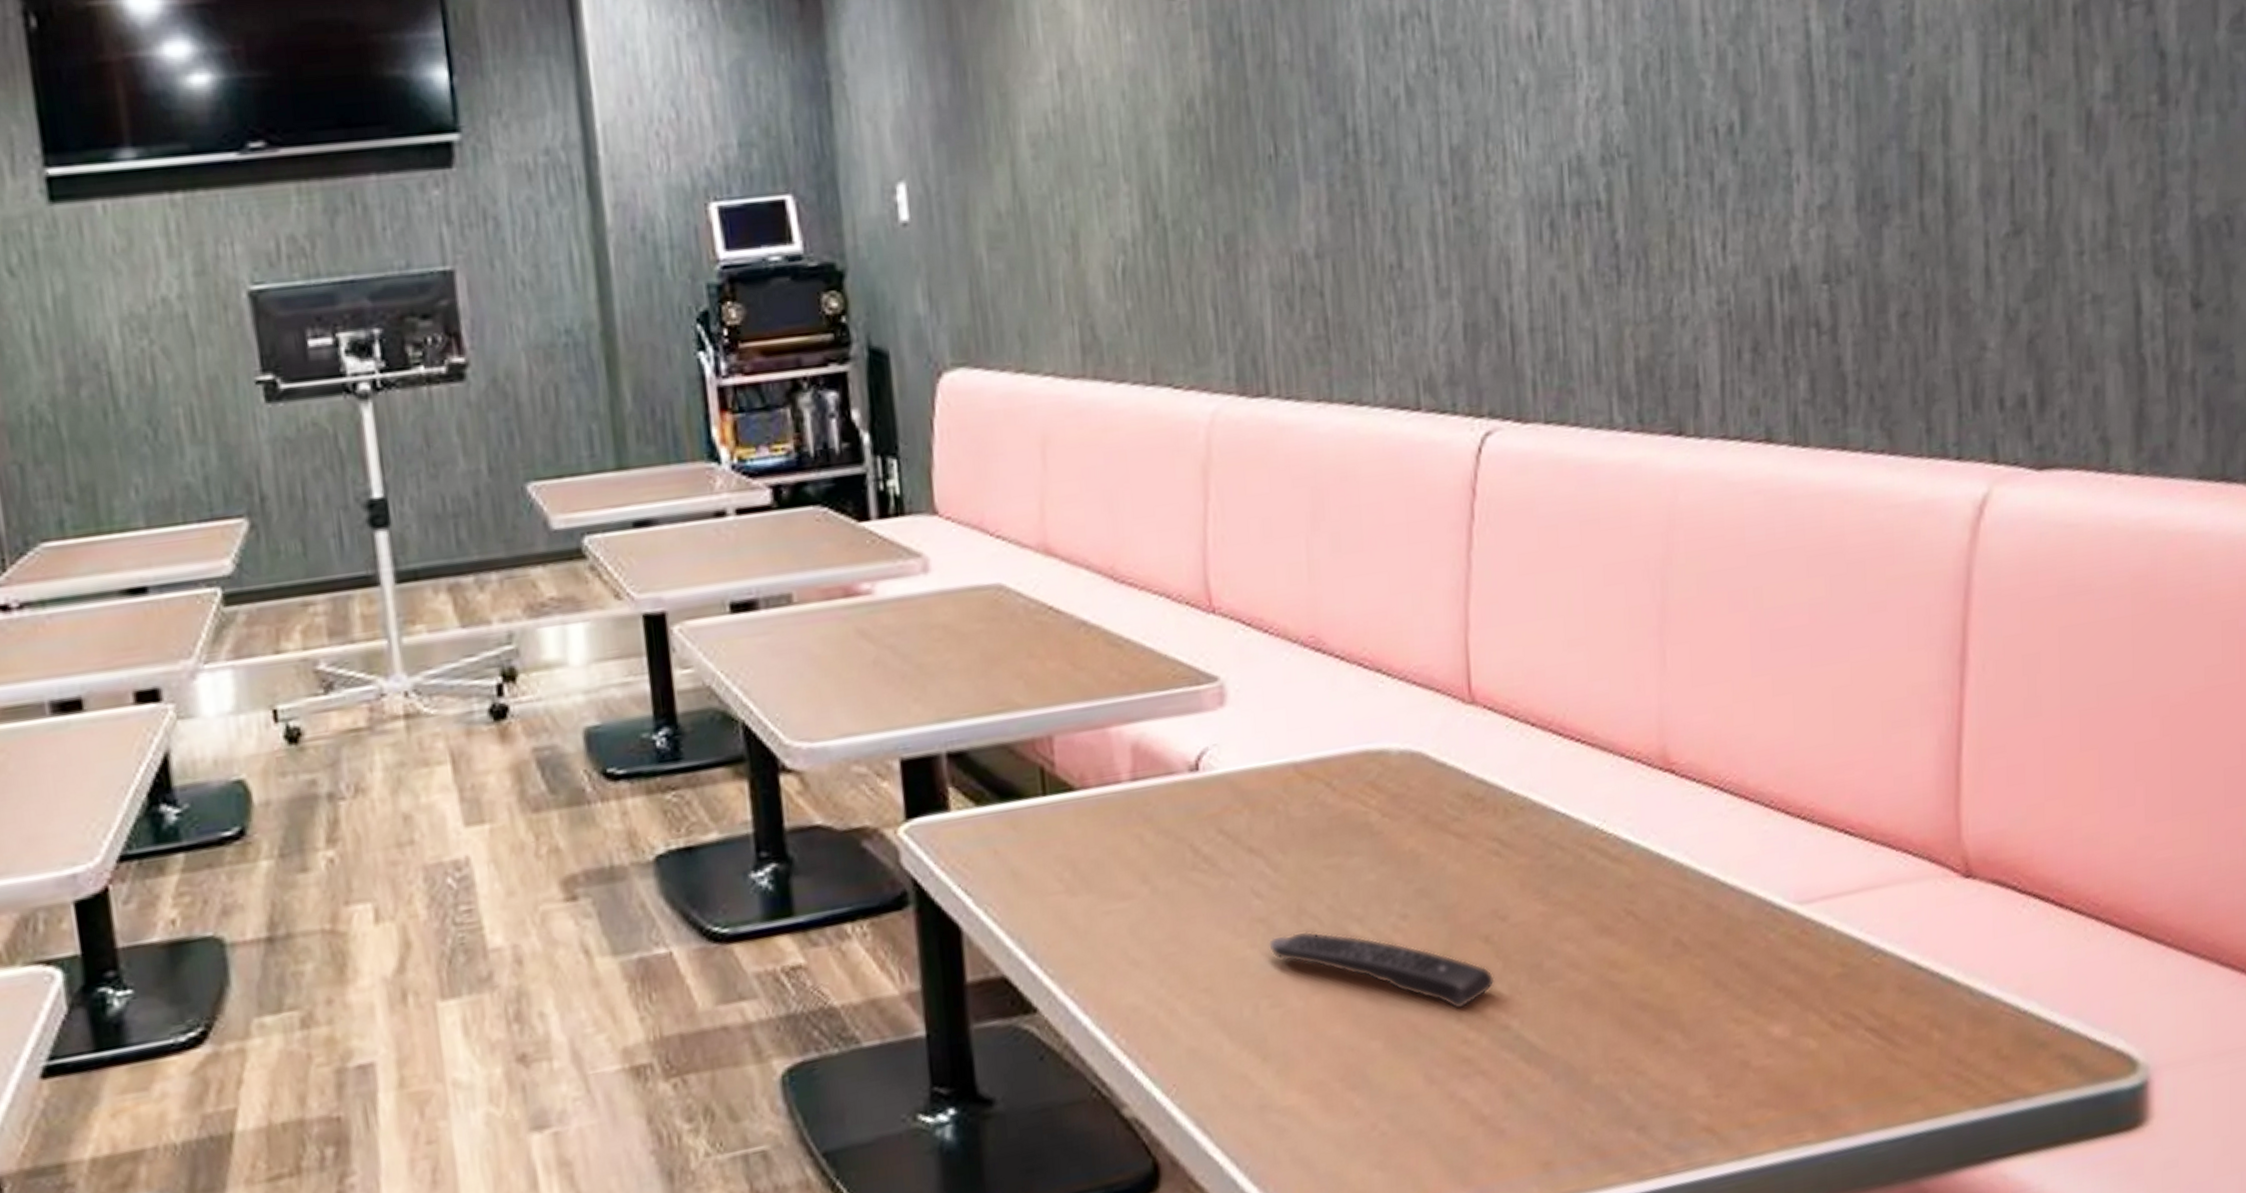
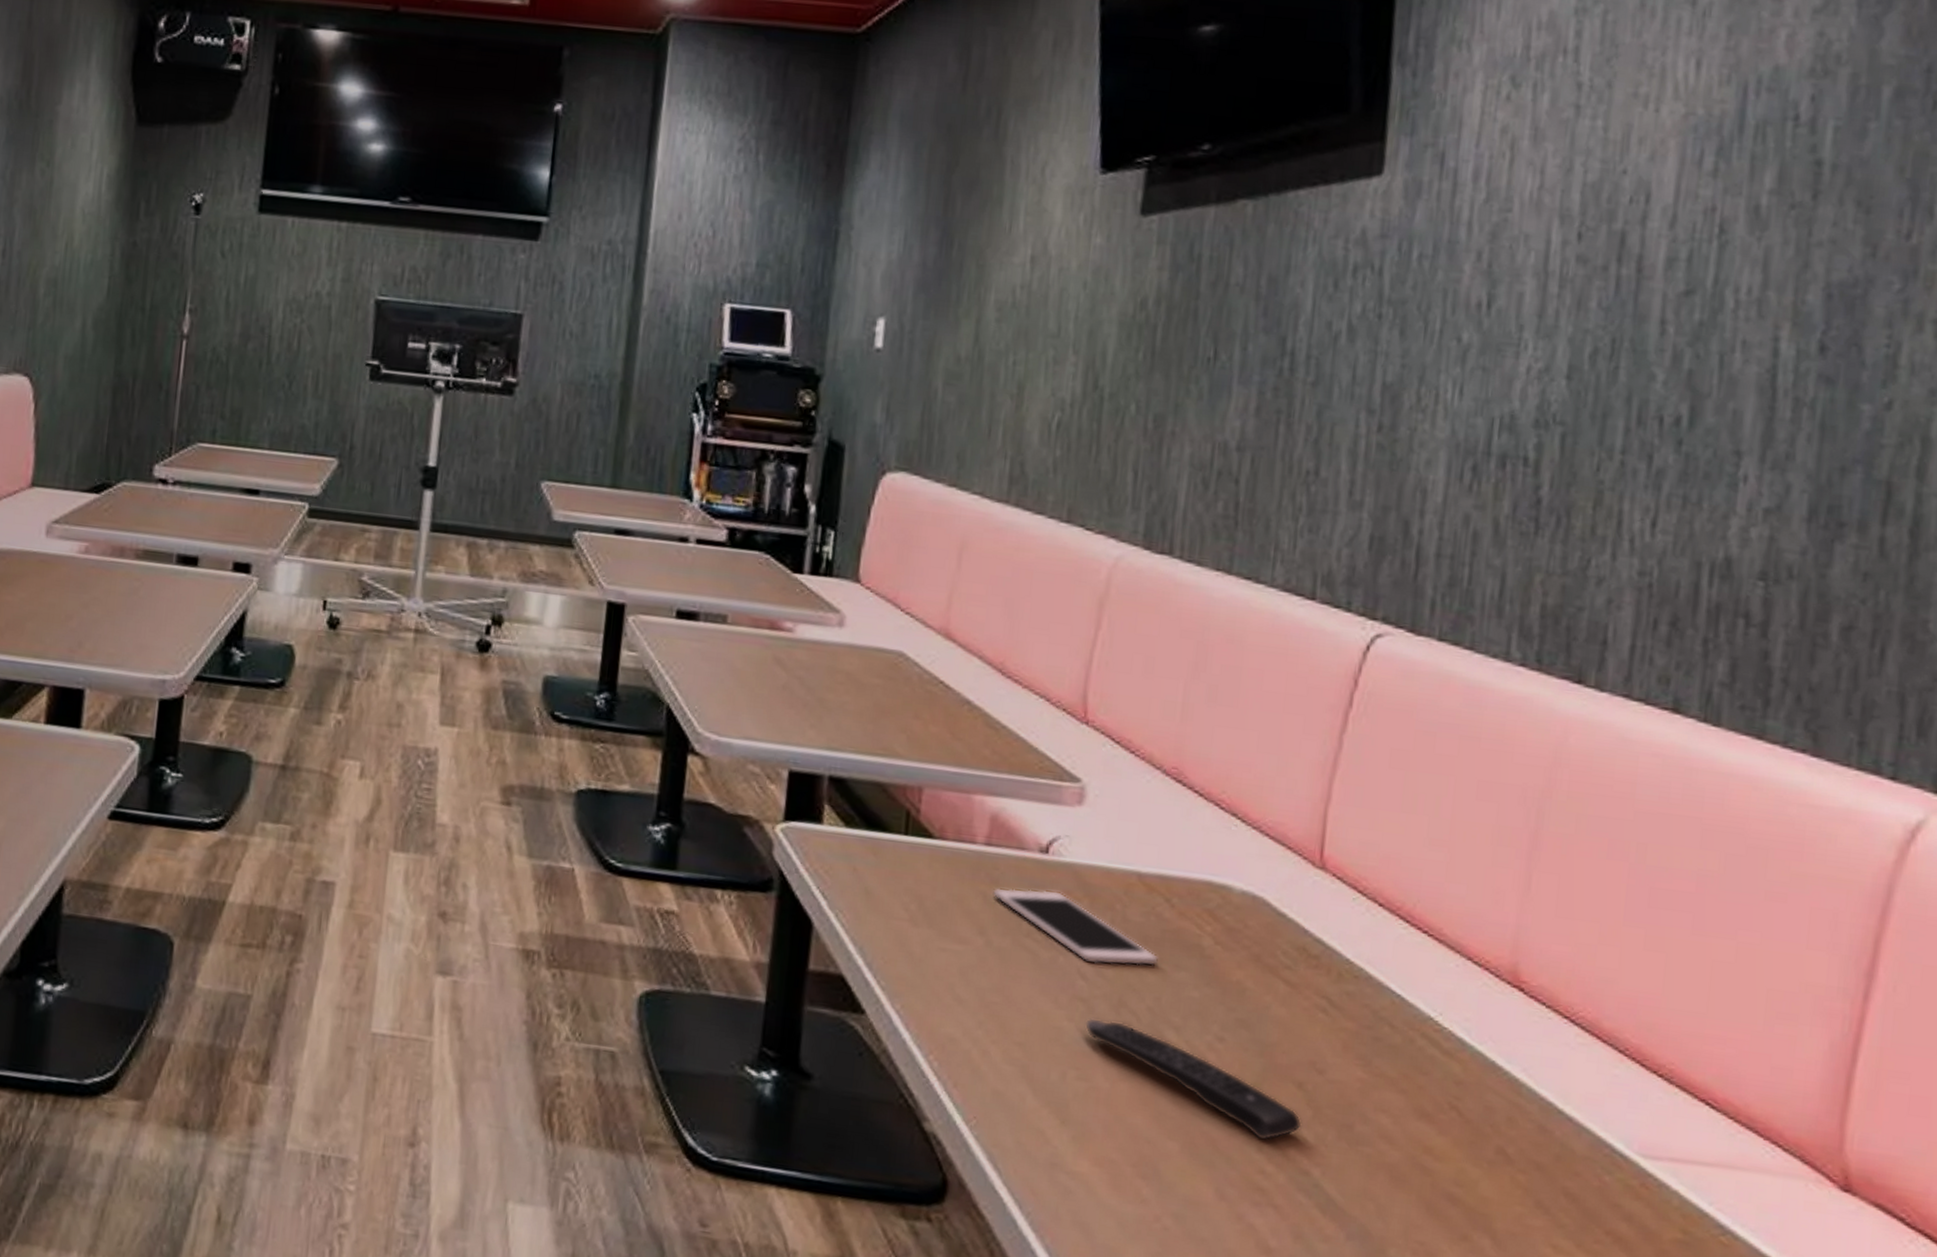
cell phone: none [1149,808,1331,878] -> present [993,887,1159,967]

